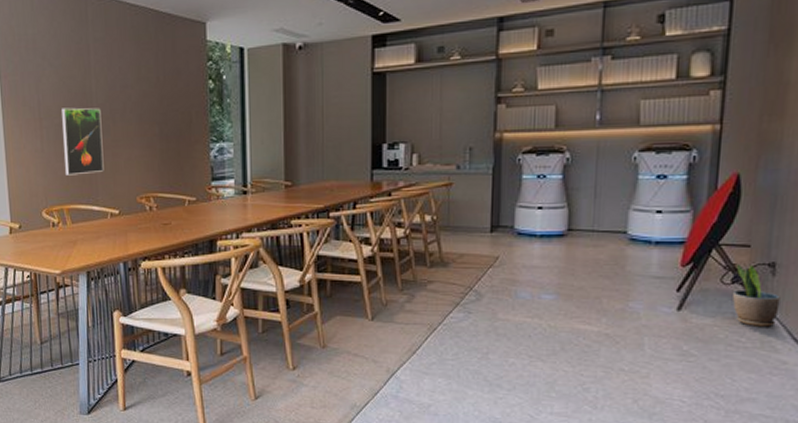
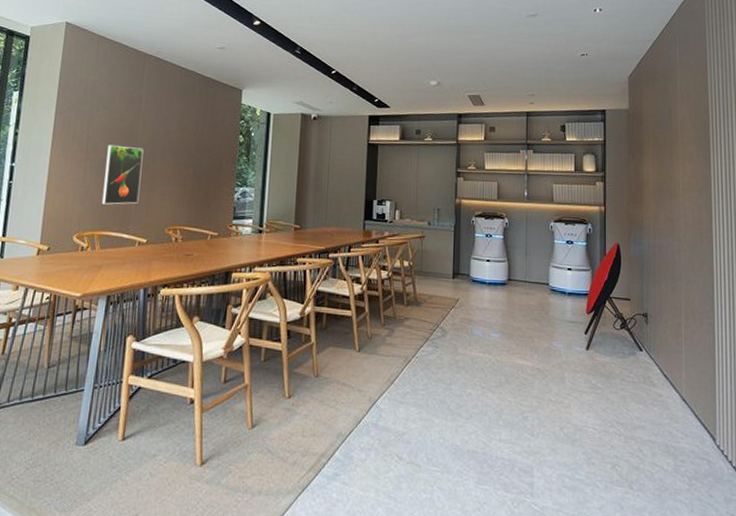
potted plant: present [733,264,781,326] -> none [622,313,653,365]

